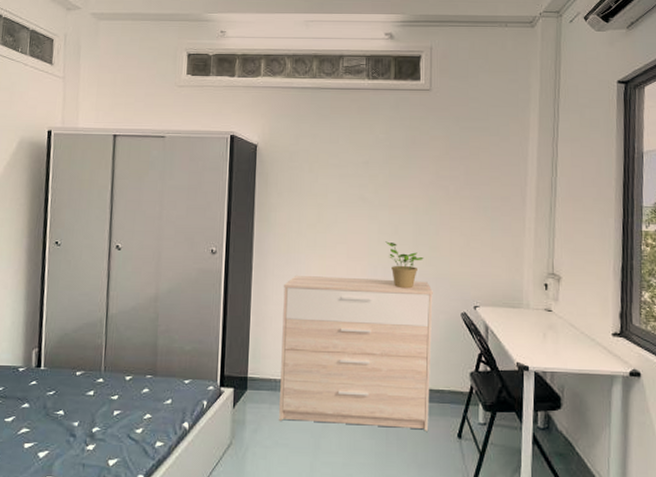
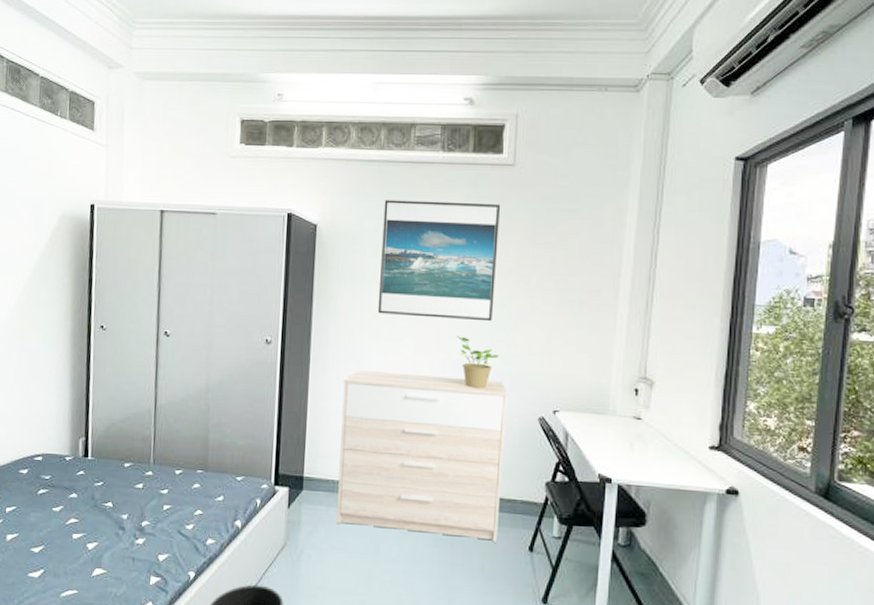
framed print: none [313,122,419,228] -> present [377,200,500,322]

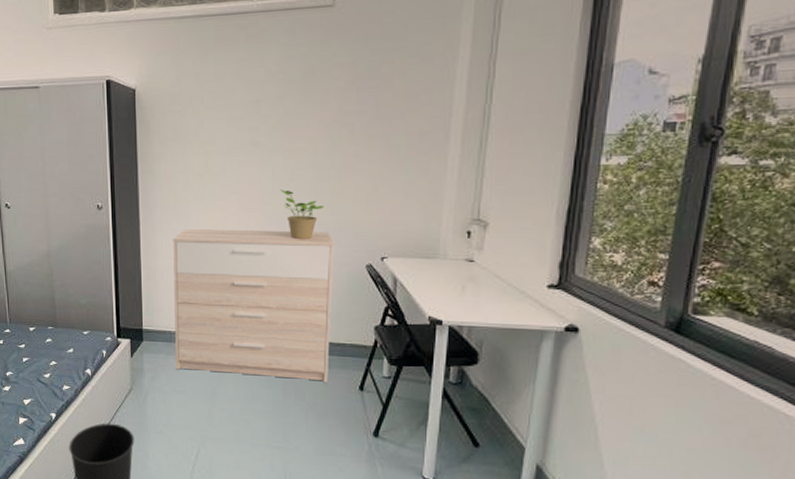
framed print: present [377,200,500,322] -> none [200,50,319,174]

